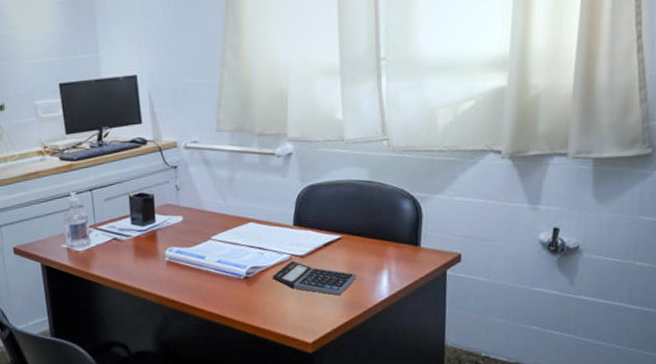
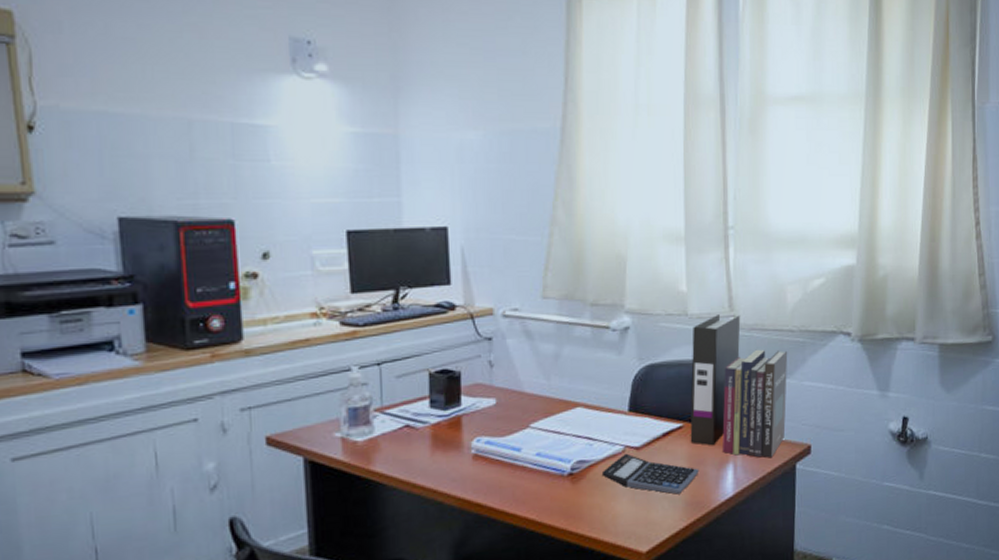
binder: none [348,139,393,255] -> present [690,315,741,446]
books: none [377,168,439,266] -> present [722,349,788,458]

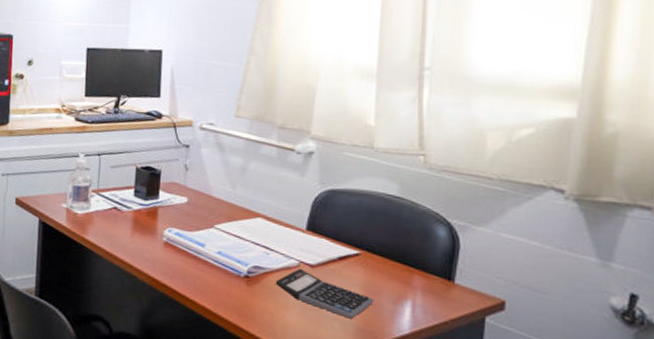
binder: present [690,315,741,446] -> none [366,152,431,280]
books: present [722,349,788,458] -> none [401,191,484,305]

